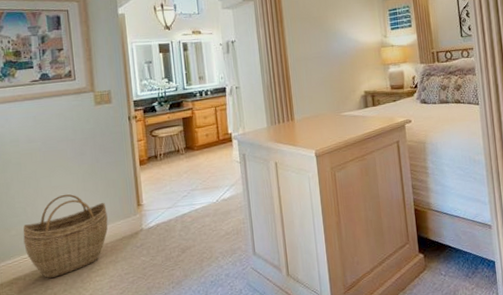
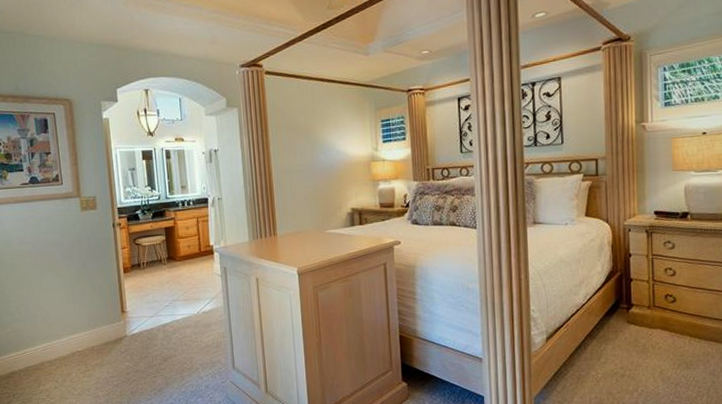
woven basket: present [23,194,108,279] -> none [17,296,95,376]

